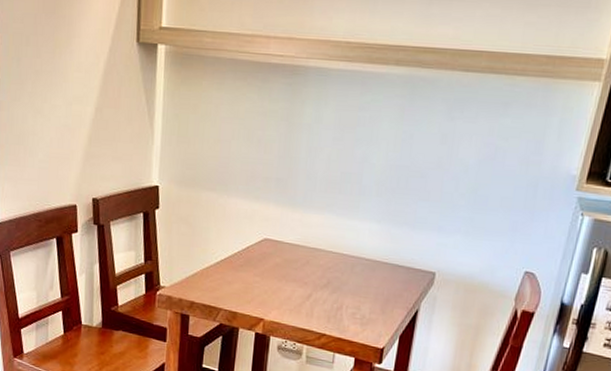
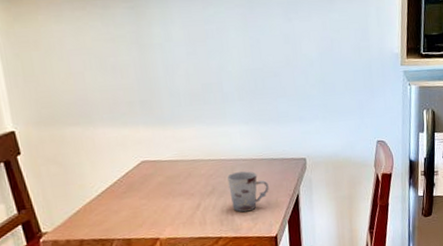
cup: none [343,270,388,315] -> present [227,171,269,213]

